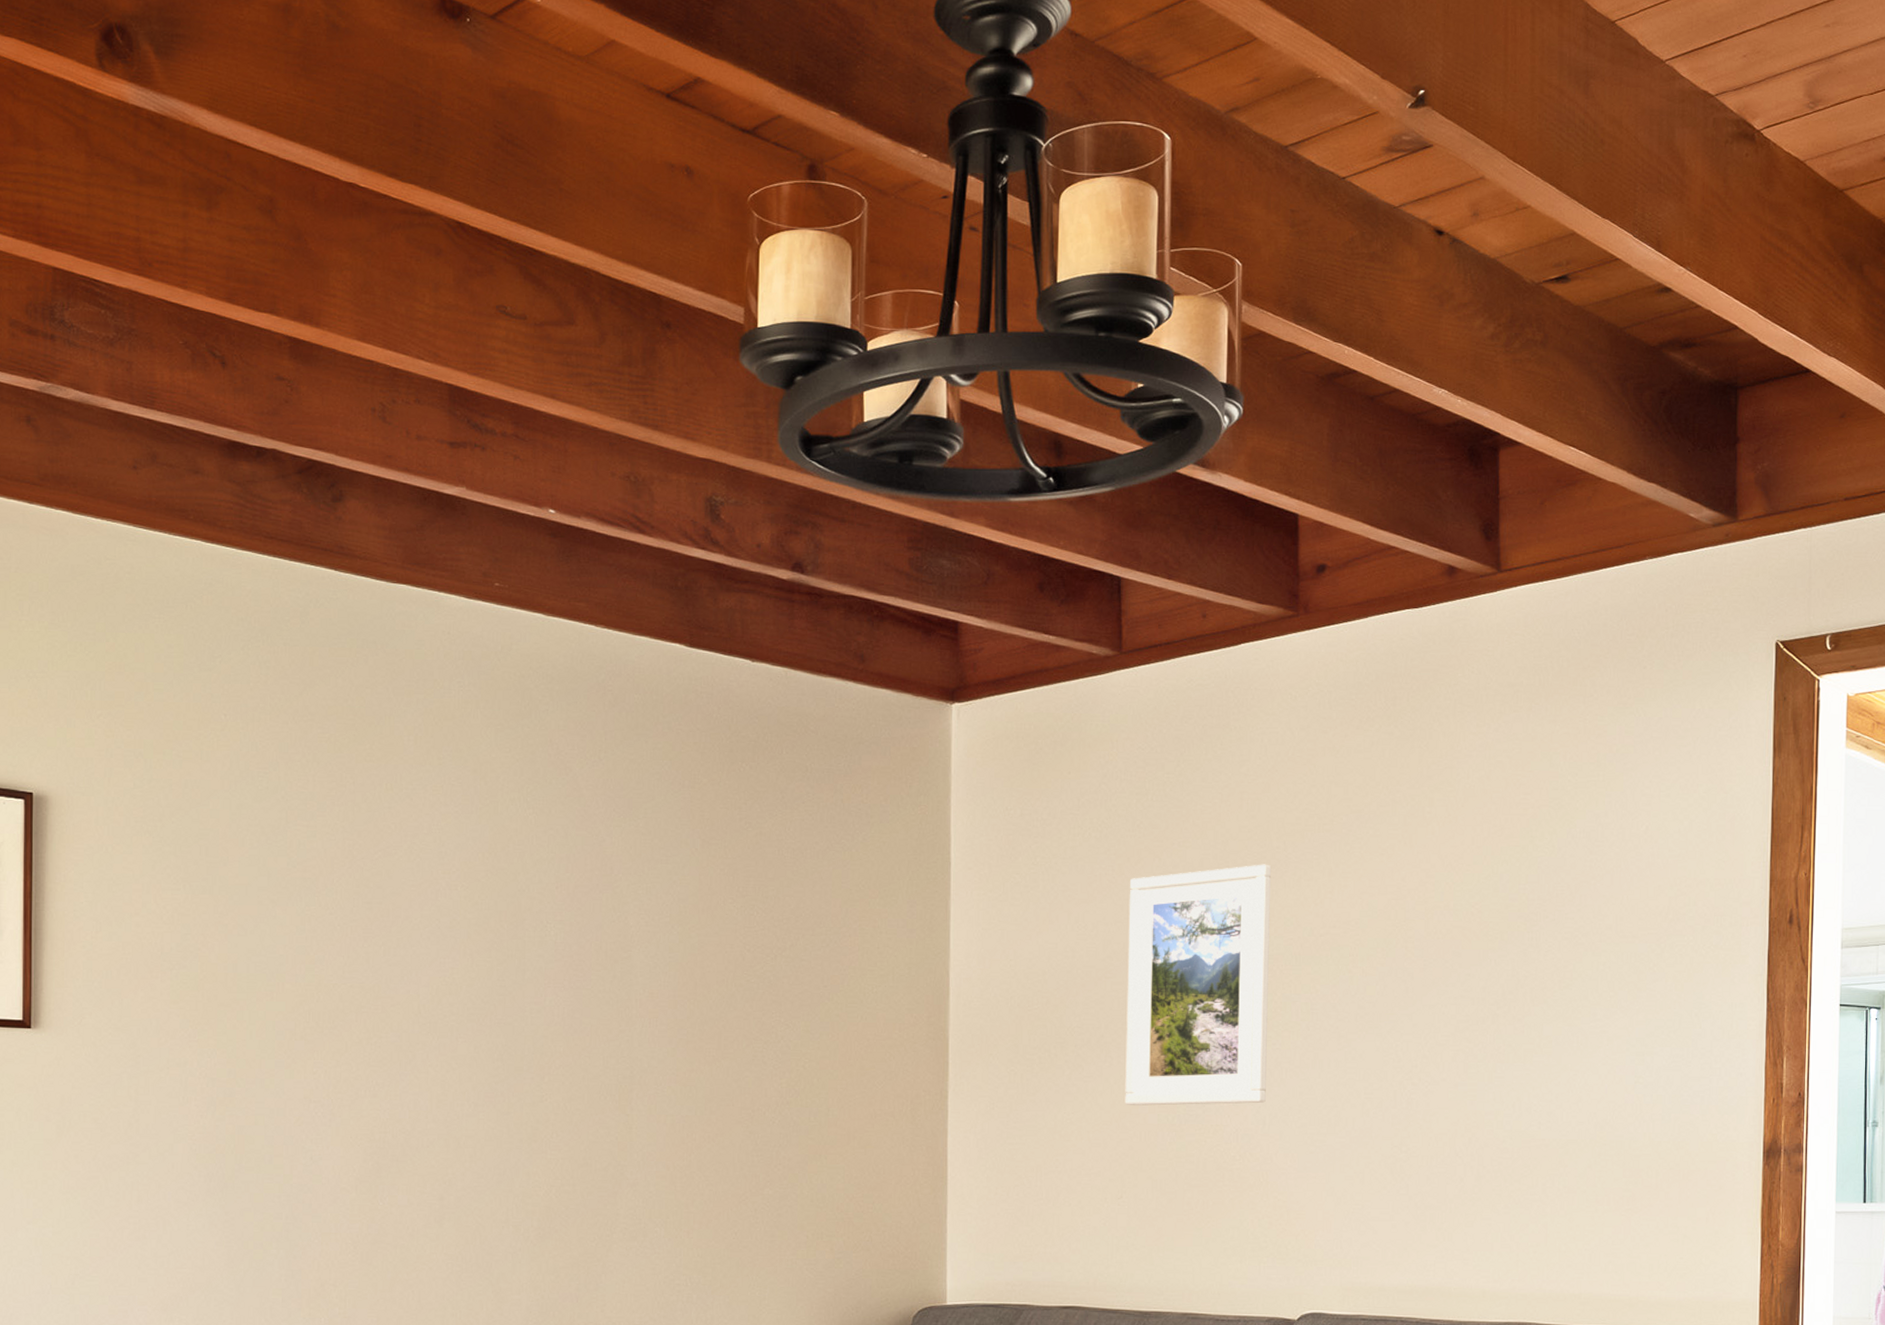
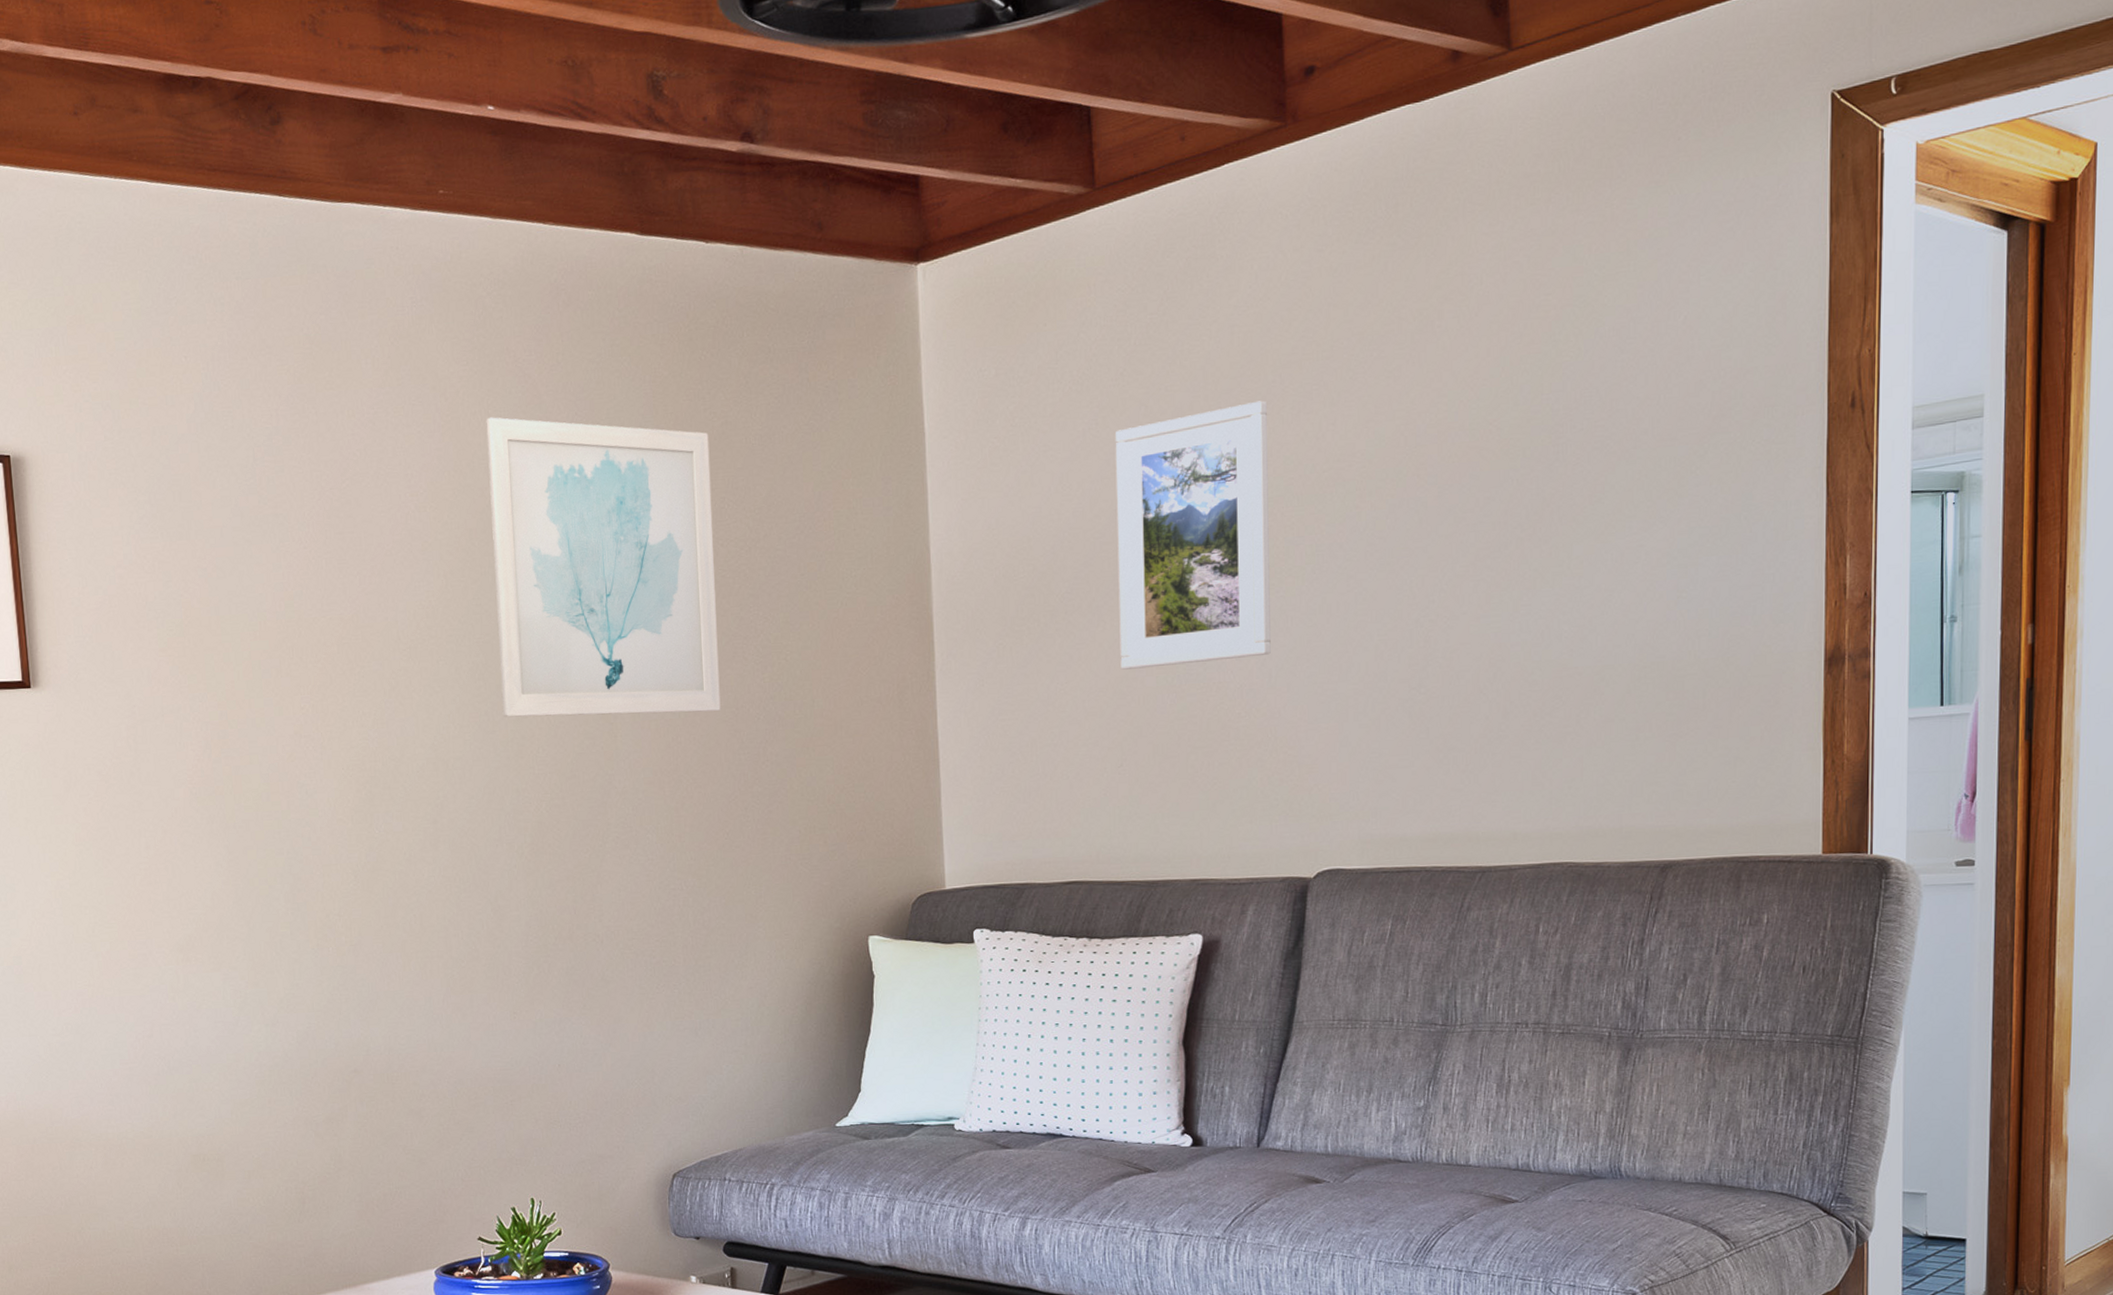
wall art: none [519,805,743,1111] -> present [486,417,721,717]

